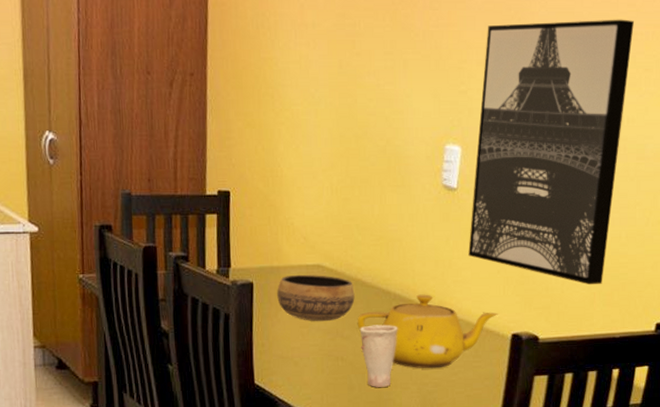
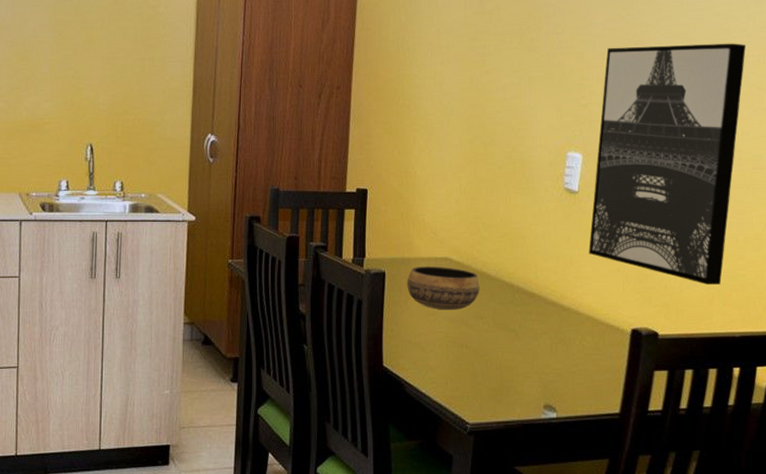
teapot: present [357,294,498,369] -> none [481,288,618,359]
cup: present [359,324,398,387] -> none [483,315,521,375]

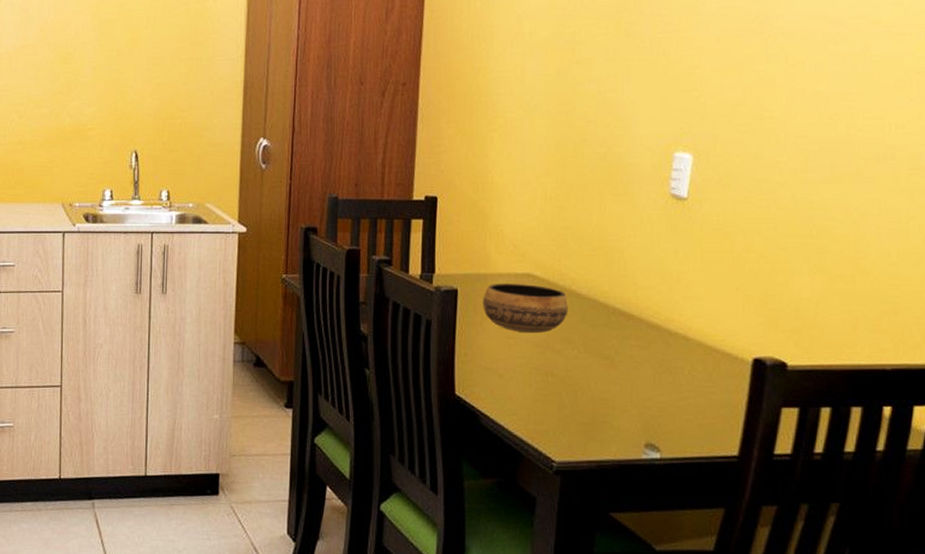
wall art: present [589,43,746,286] -> none [700,19,901,308]

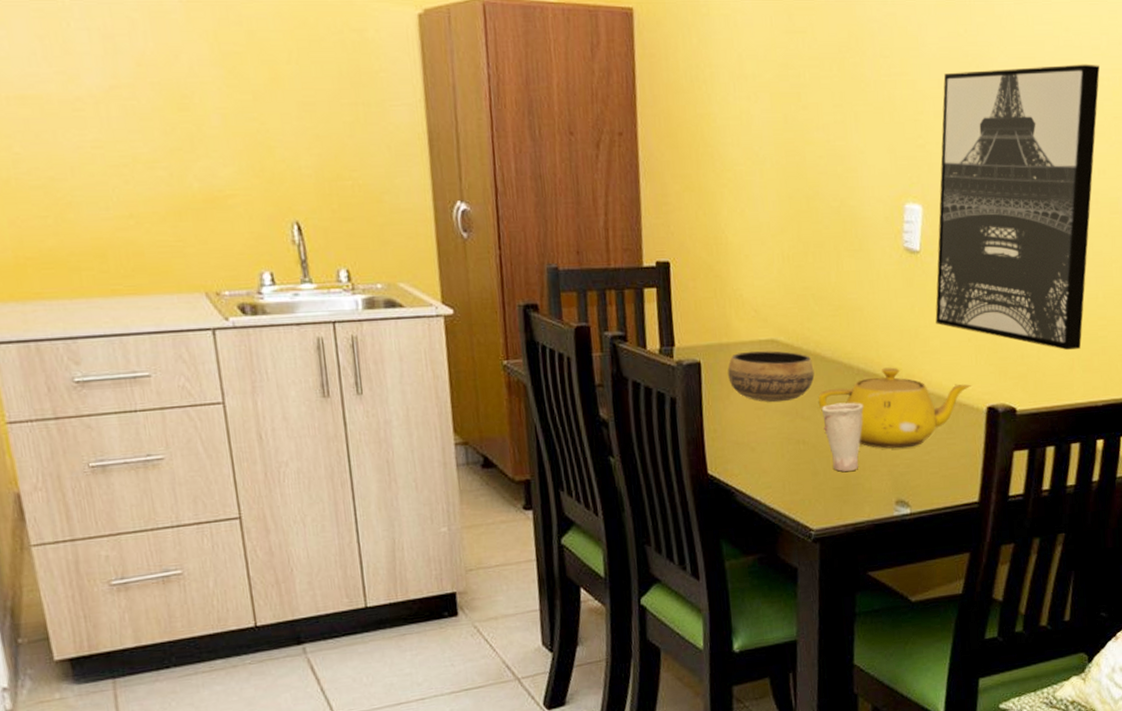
teapot: none [570,309,736,392] -> present [818,367,971,449]
cup: none [573,340,617,408] -> present [821,402,864,472]
wall art: none [700,19,901,308] -> present [935,64,1100,351]

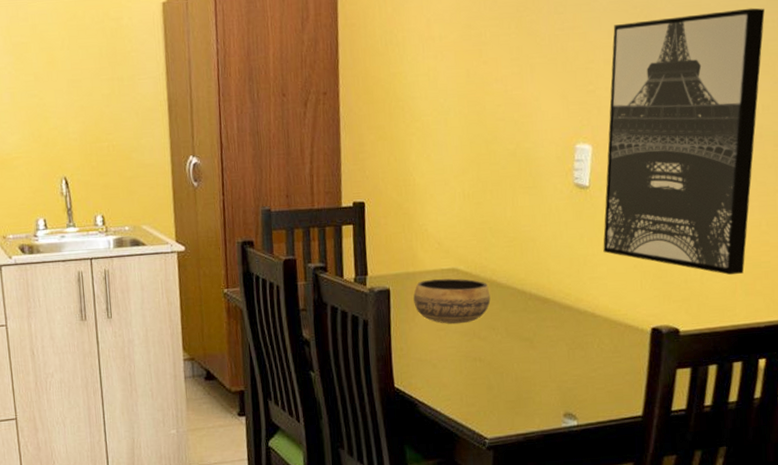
teapot: present [818,367,971,449] -> none [493,292,636,366]
cup: present [821,402,864,472] -> none [496,324,535,386]

